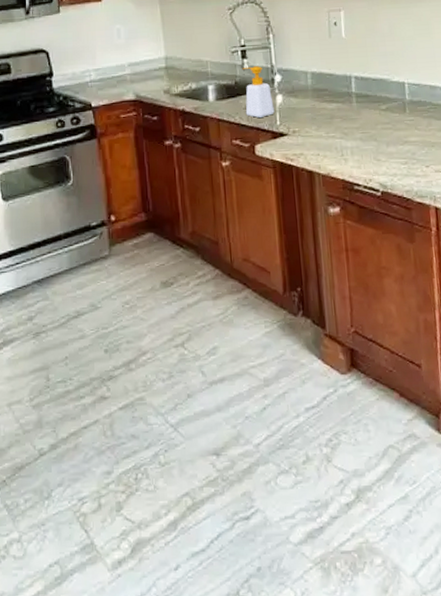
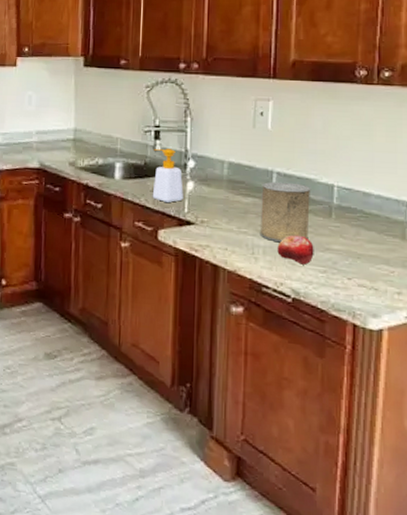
tin can: none [344,84,389,141] -> present [259,181,311,242]
fruit: none [363,132,395,159] -> present [277,235,314,265]

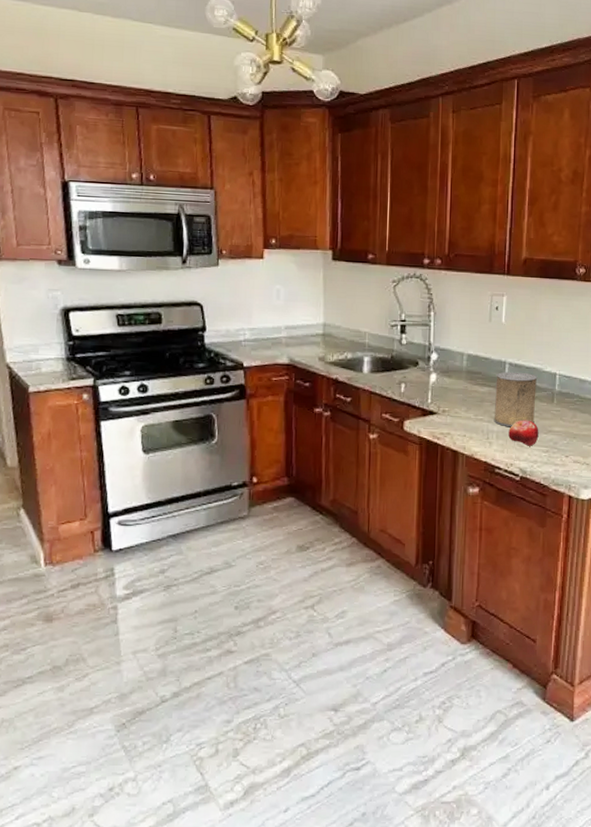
soap bottle: present [152,148,183,202] -> none [398,342,427,394]

